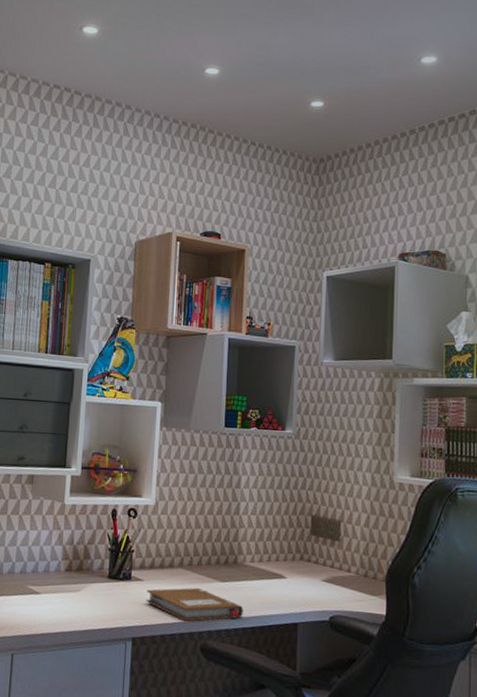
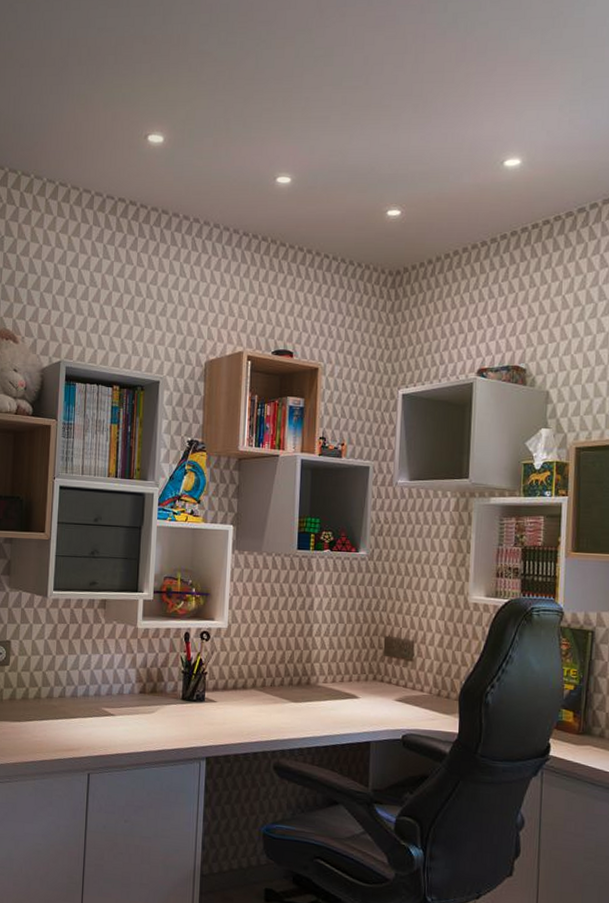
notebook: present [146,587,243,621] -> none [219,708,316,741]

